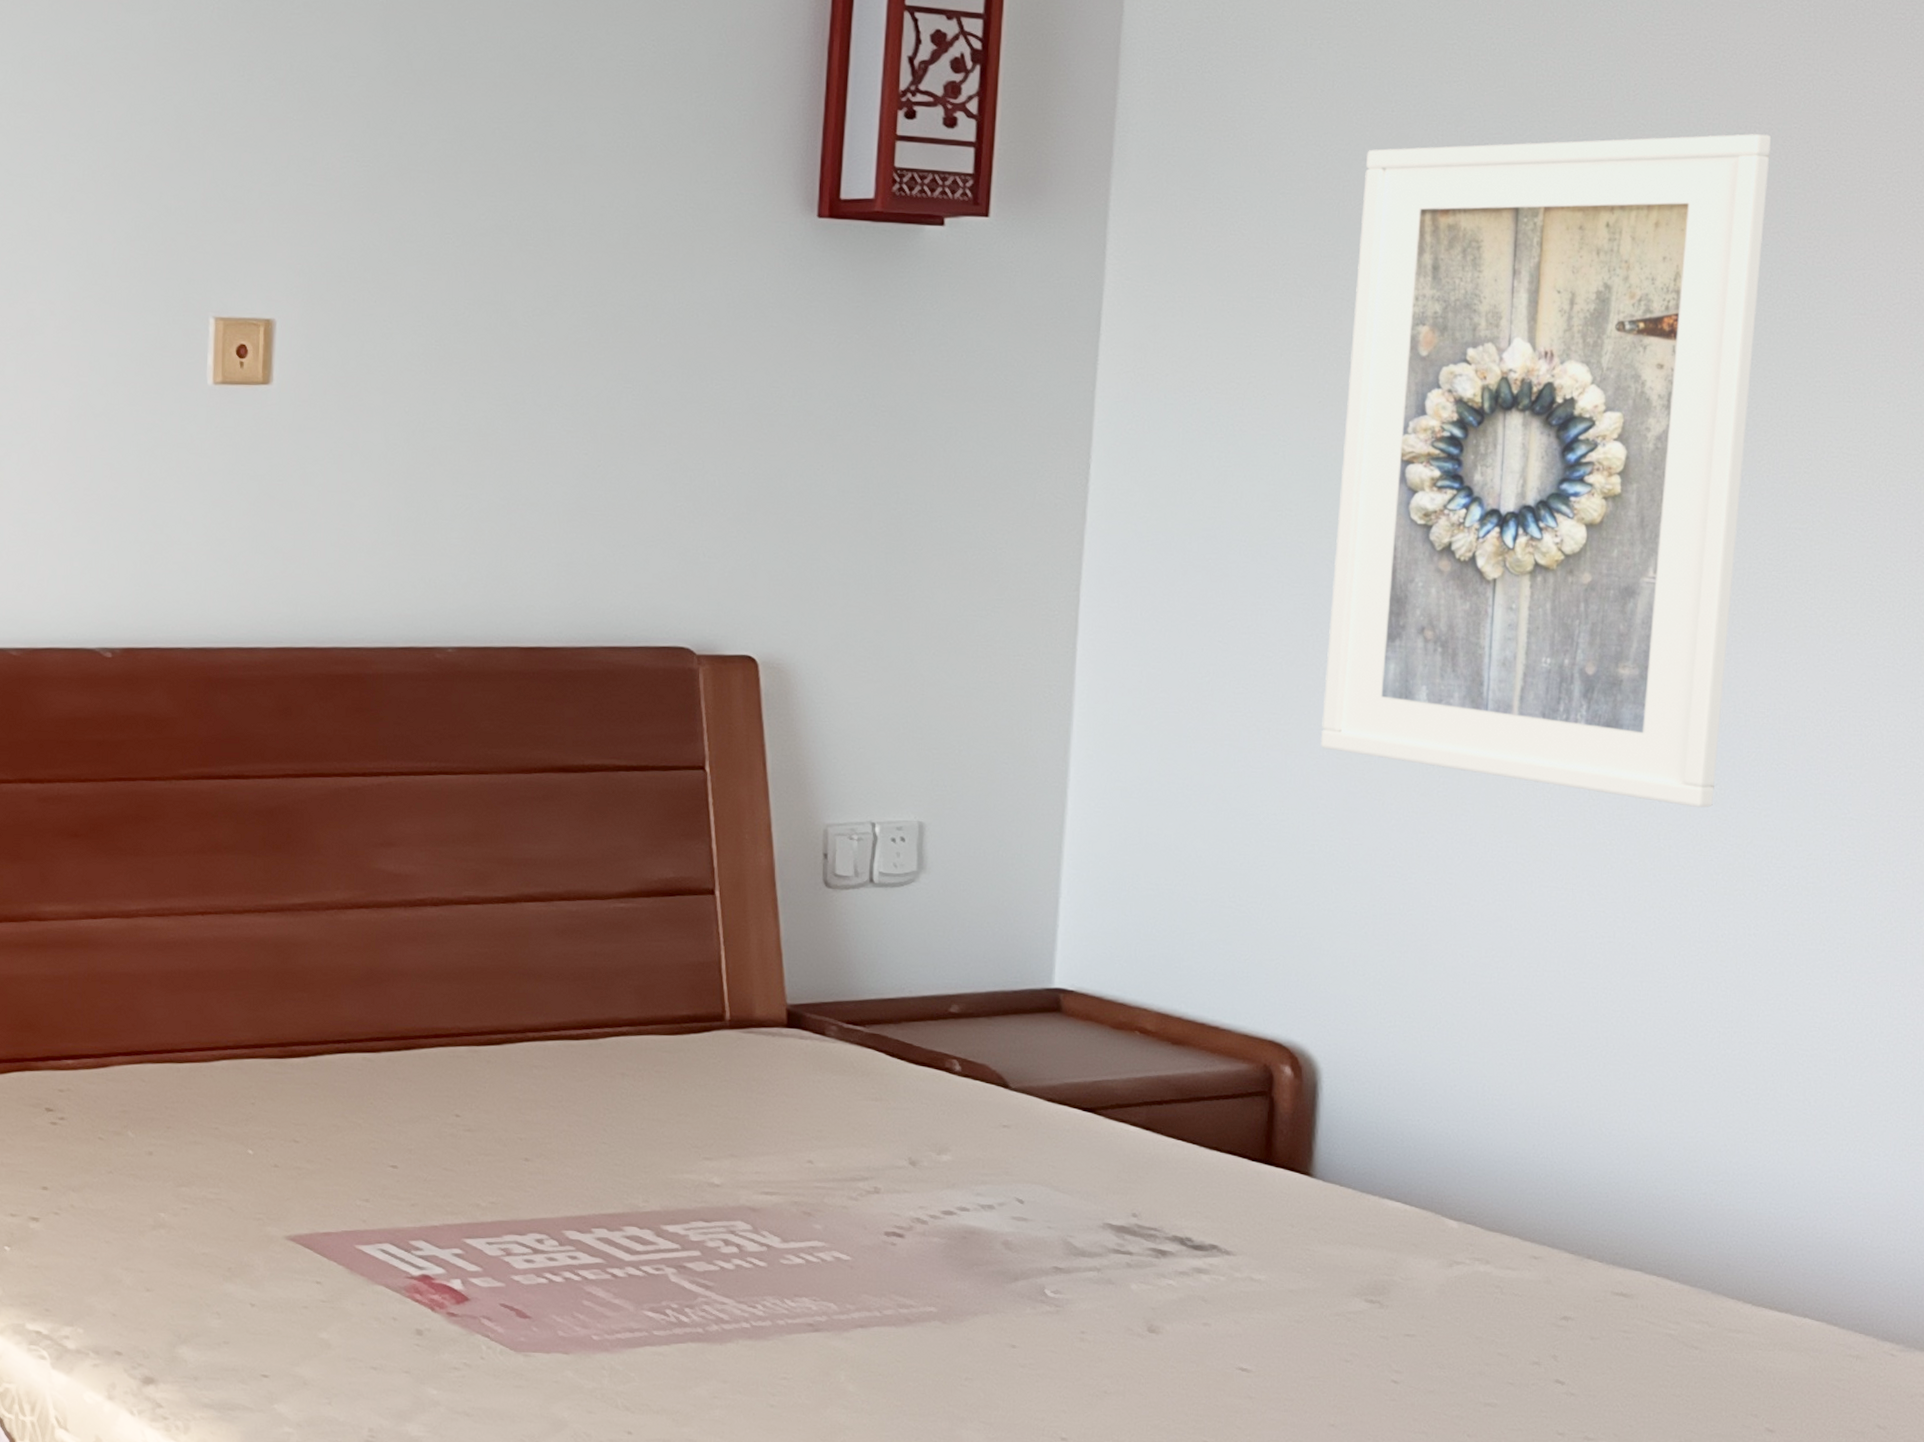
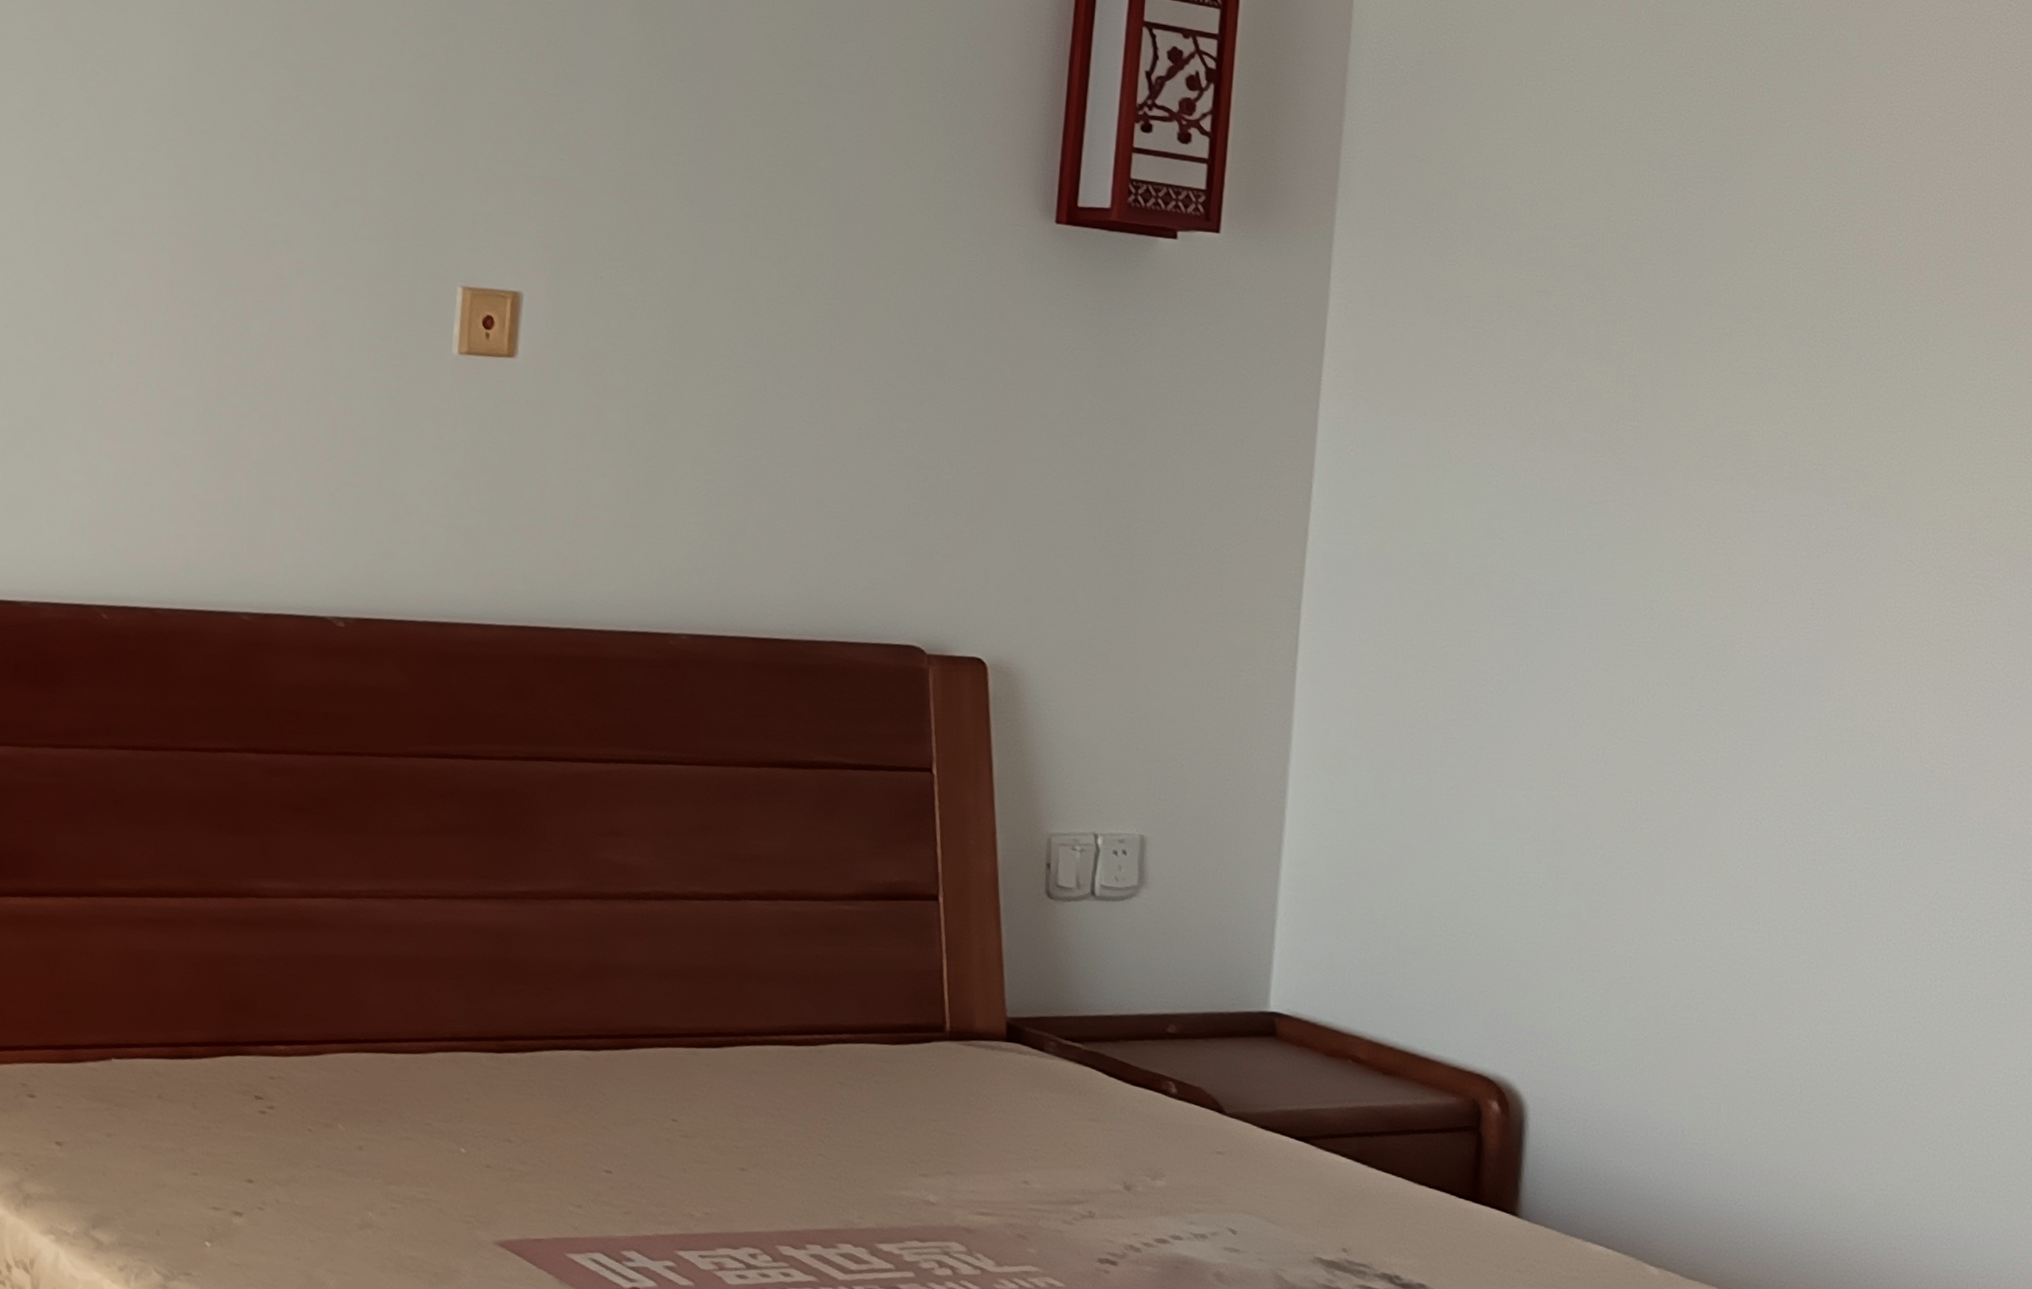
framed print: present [1320,134,1772,808] -> none [1529,190,1952,857]

